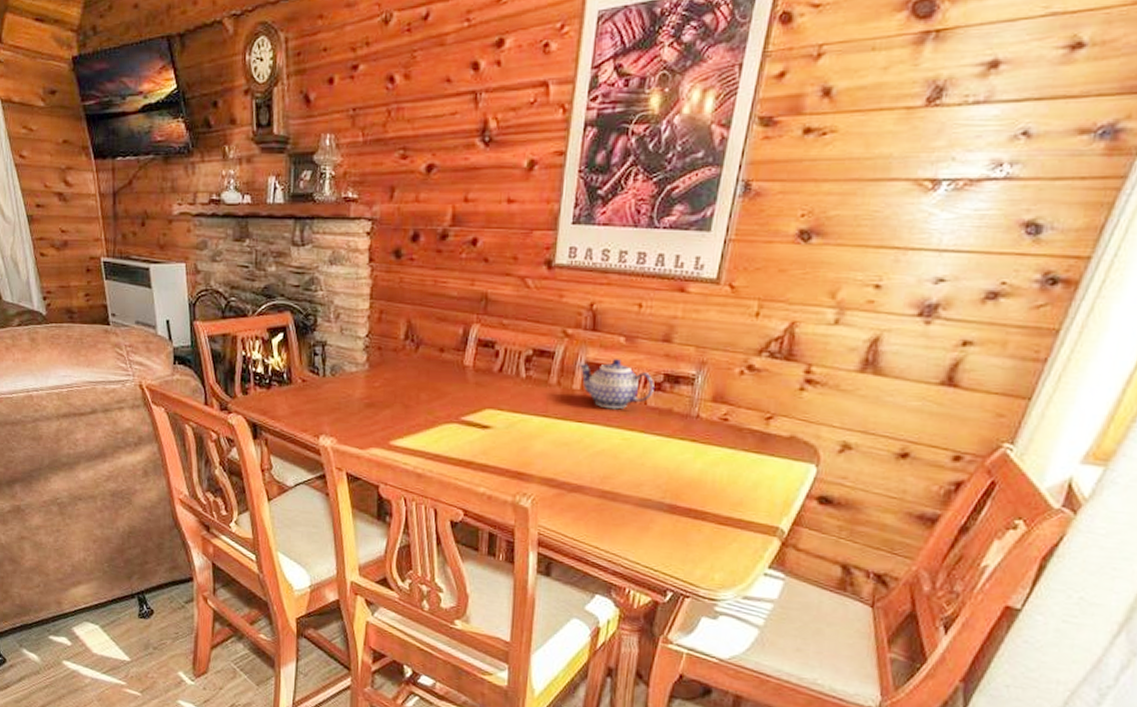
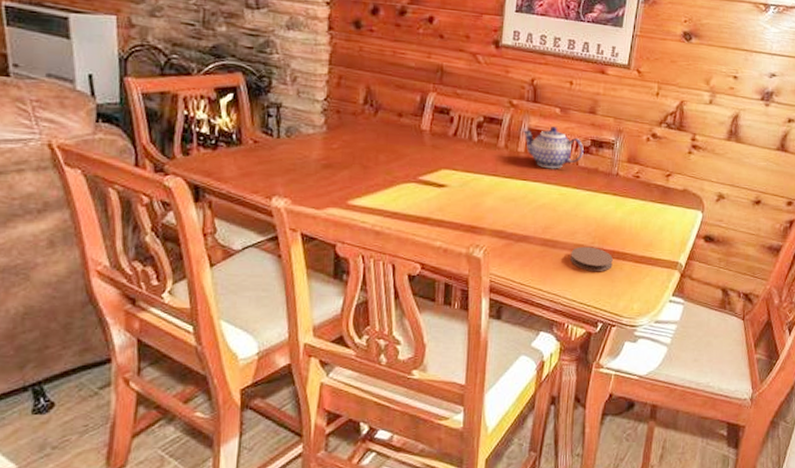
coaster: none [634,501,689,533] -> present [570,246,613,272]

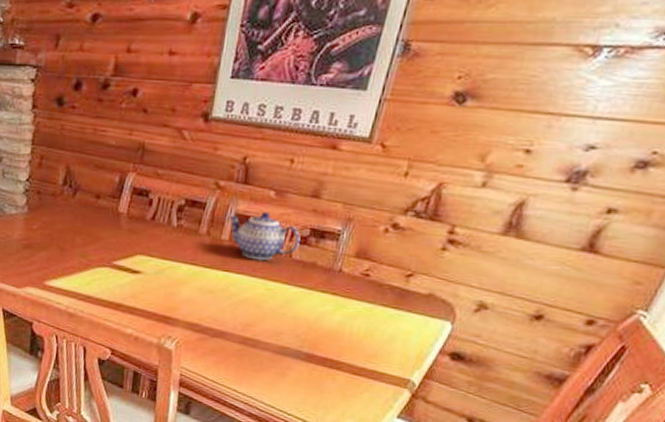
coaster: present [570,246,613,272] -> none [272,349,325,380]

